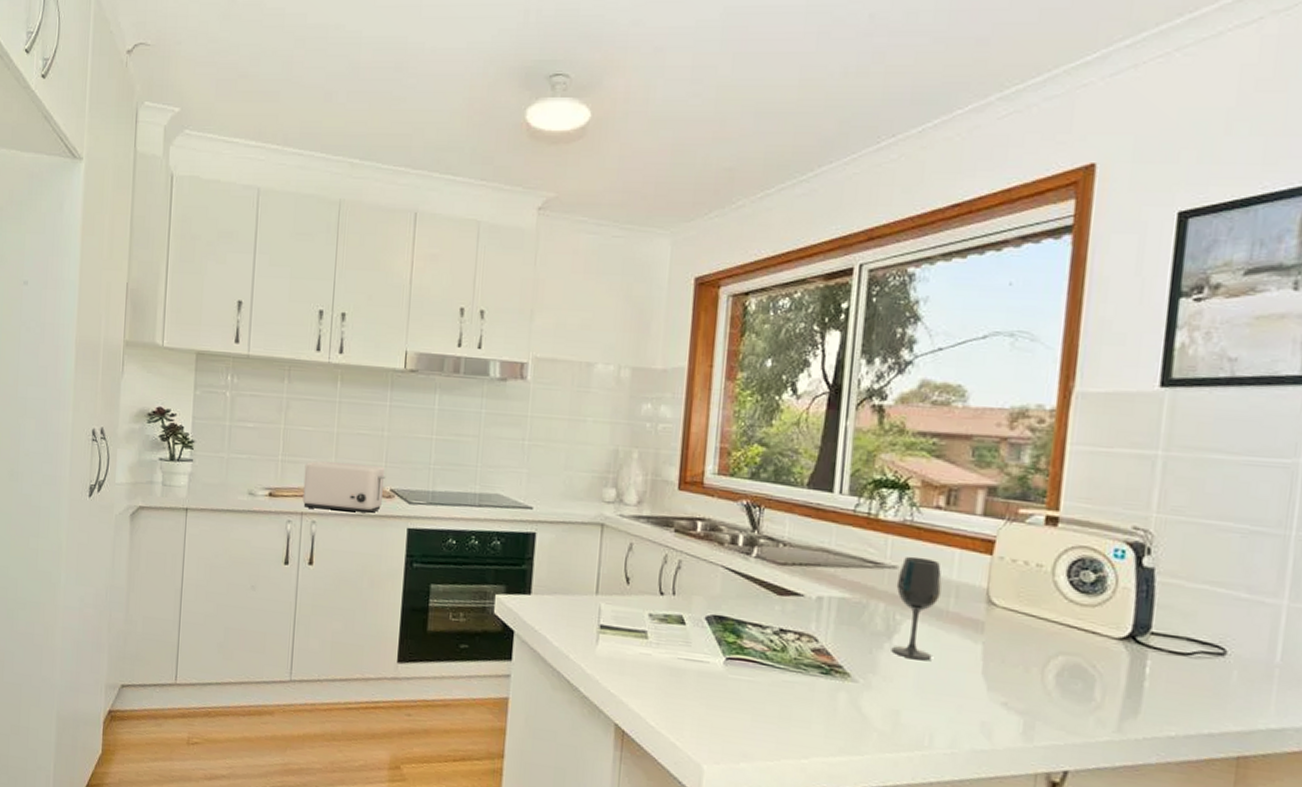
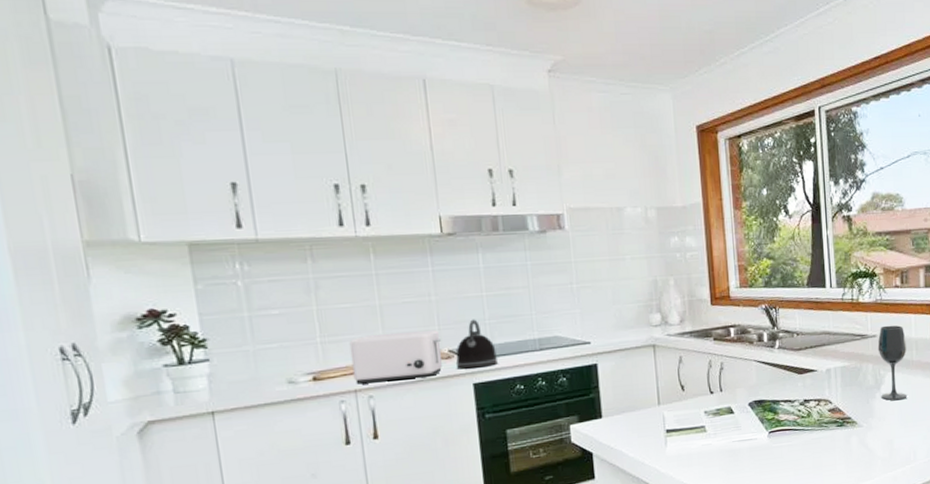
kettle: none [394,461,436,514] -> present [455,319,498,369]

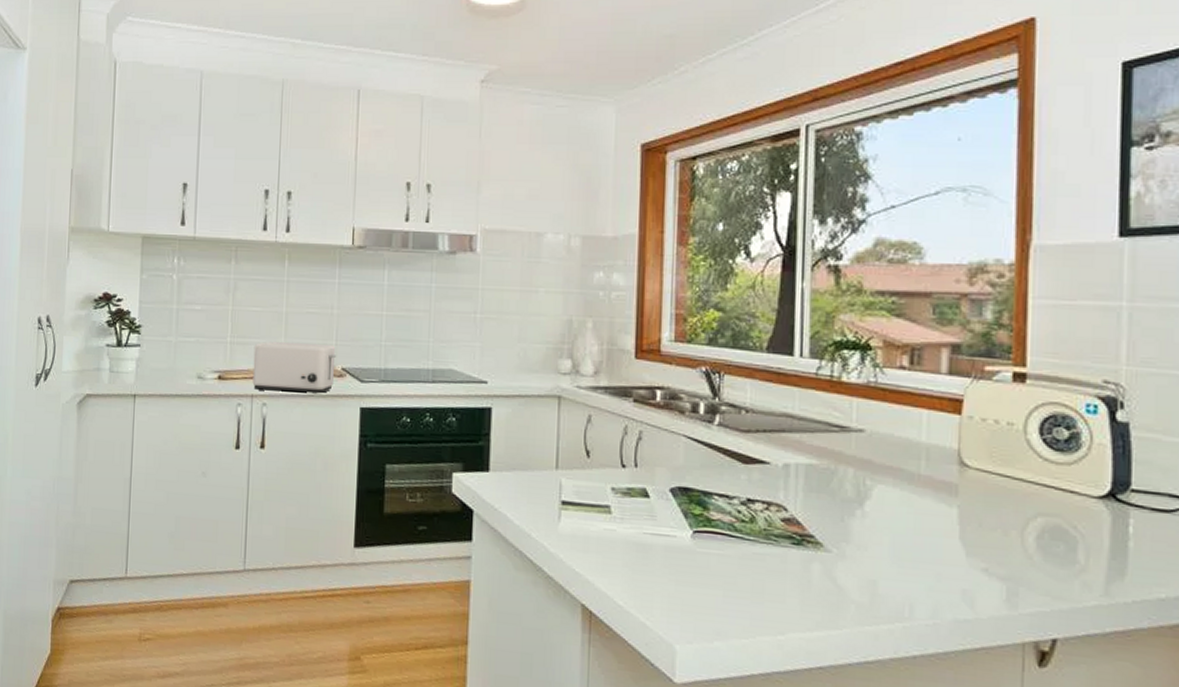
kettle: present [455,319,498,369] -> none [346,338,389,392]
wine glass: present [877,325,907,401] -> none [863,418,911,527]

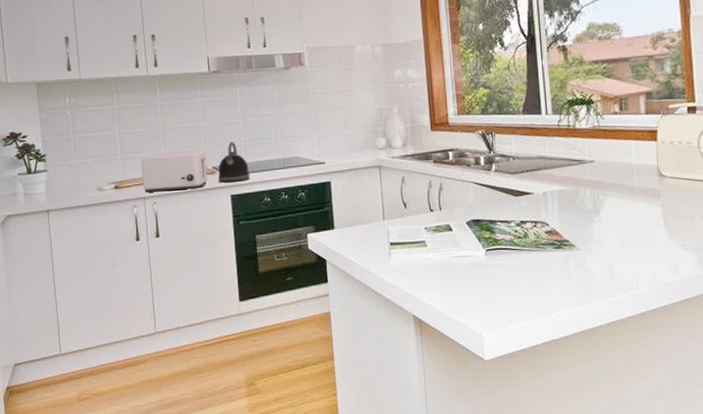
kettle: none [346,338,389,392] -> present [217,141,251,183]

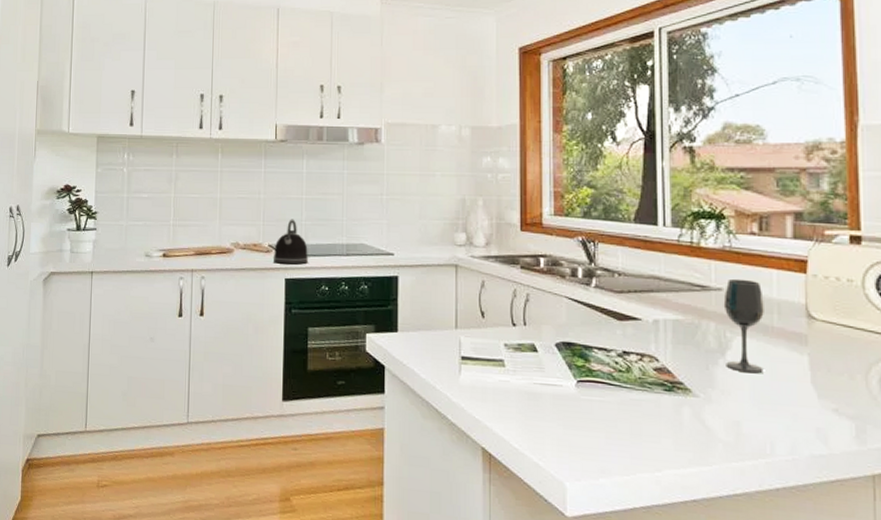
toaster: present [140,150,208,193] -> none [192,223,263,268]
wine glass: none [595,151,628,226] -> present [723,278,764,374]

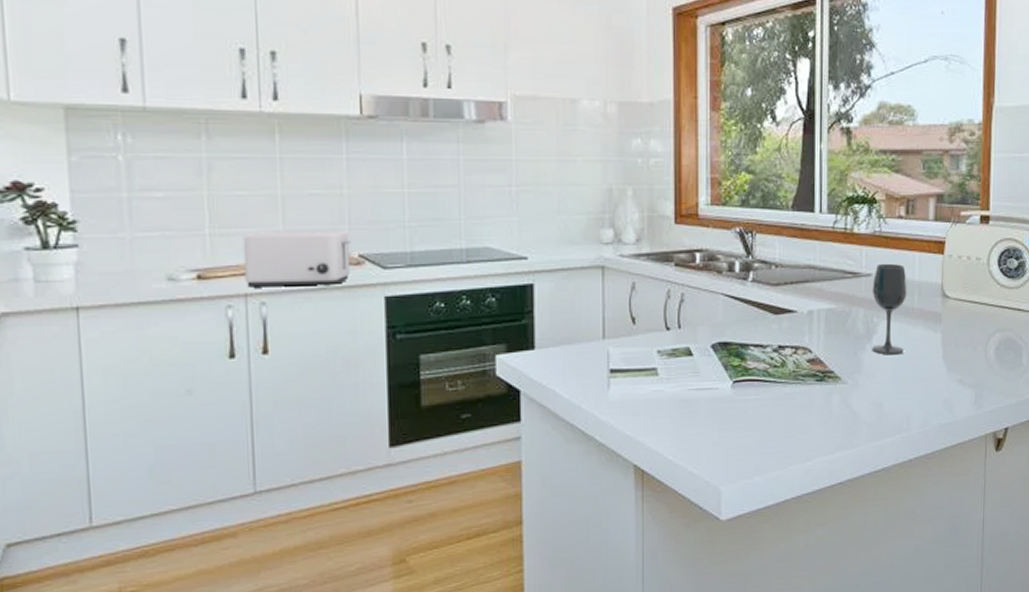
toaster: none [192,223,263,268] -> present [242,229,351,288]
kettle: present [273,219,309,265] -> none [365,220,417,279]

